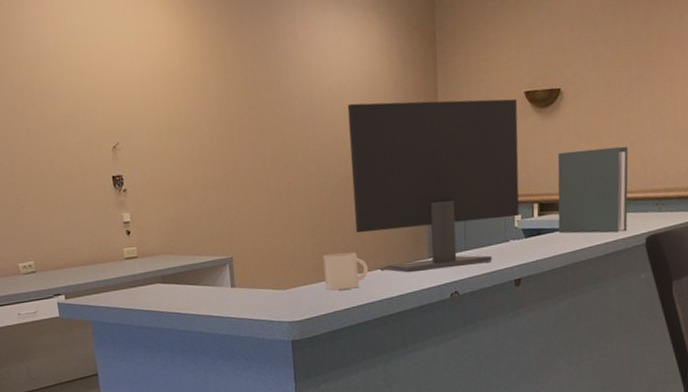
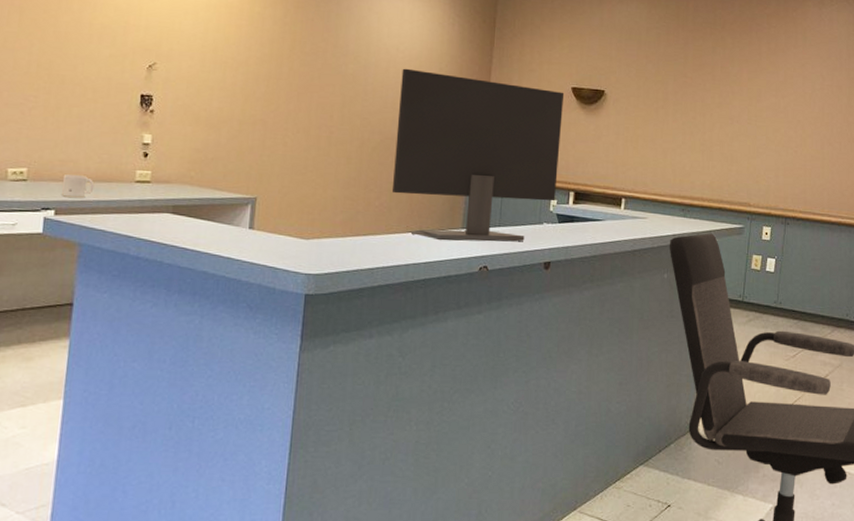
mug: none [64,260,92,283] -> present [61,174,95,199]
mug: present [323,252,369,291] -> none [351,209,400,249]
binder: present [557,146,629,234] -> none [591,148,661,231]

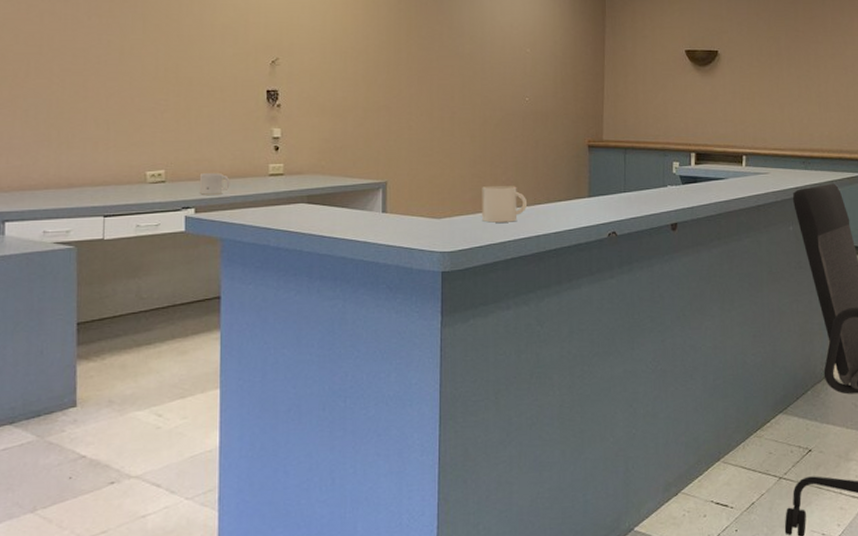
mug: none [351,209,400,249] -> present [482,185,528,223]
computer monitor: present [391,68,565,242] -> none [517,44,679,210]

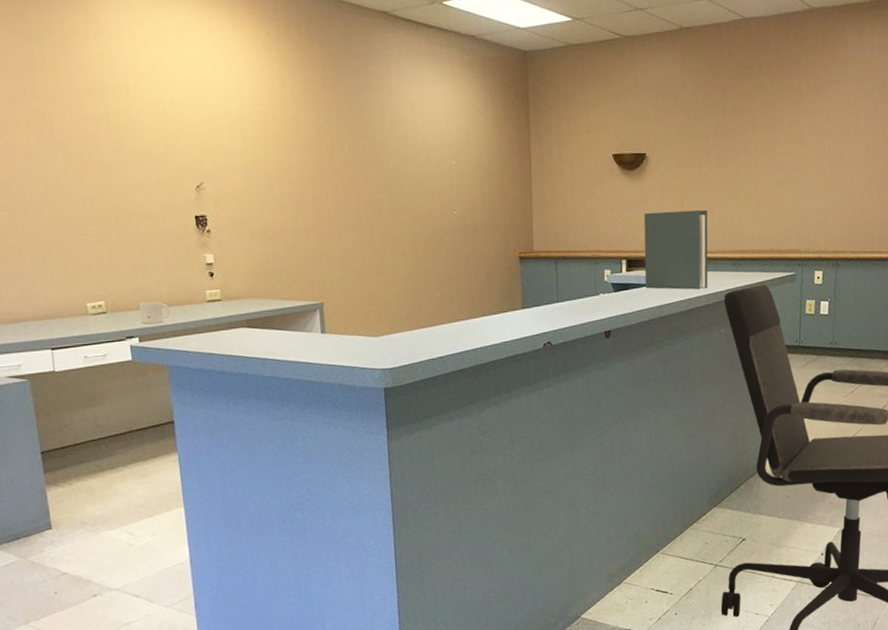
mug: present [482,185,528,223] -> none [417,300,463,339]
binder: none [713,107,778,186] -> present [643,209,708,290]

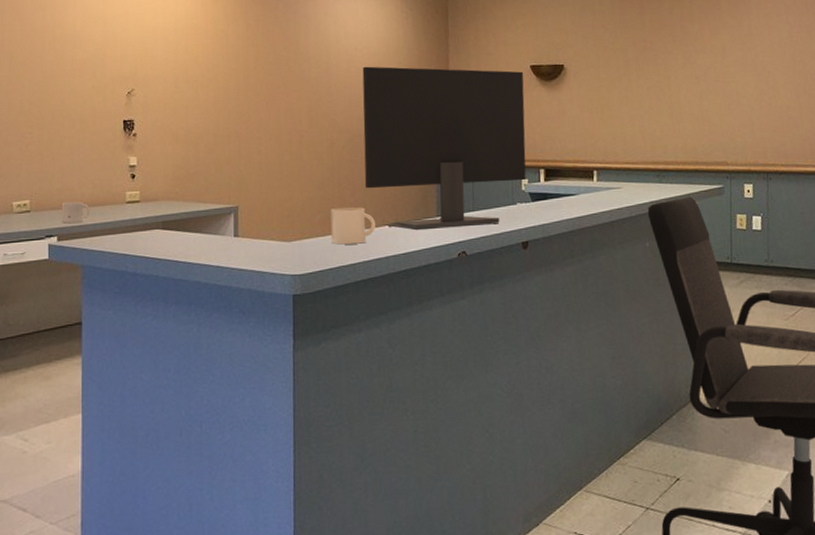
mug: none [417,300,463,339] -> present [330,206,376,245]
computer monitor: none [442,156,609,323] -> present [362,66,526,231]
binder: present [643,209,708,290] -> none [562,120,631,201]

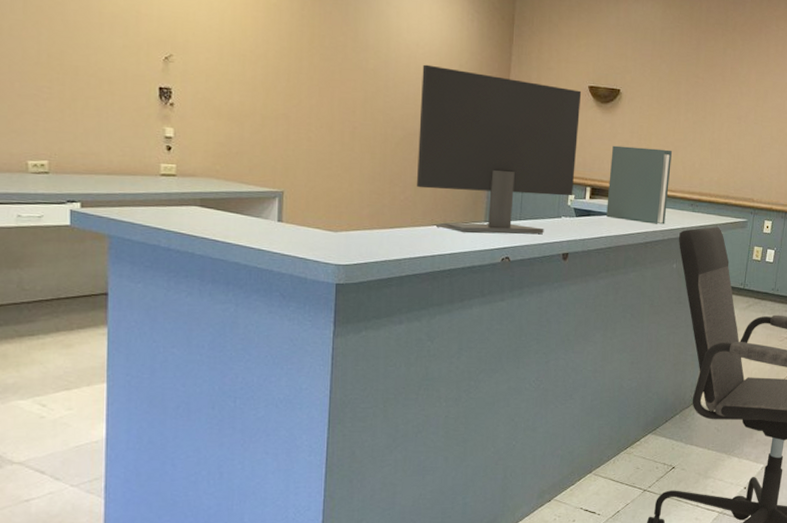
mug: present [61,202,90,225] -> none [85,167,119,192]
mug: present [330,206,376,245] -> none [379,203,425,241]
binder: none [562,120,631,201] -> present [606,145,673,225]

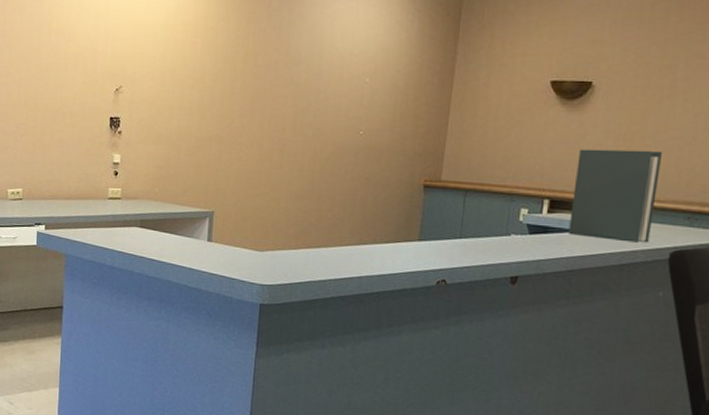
computer monitor: present [416,64,582,234] -> none [344,73,542,255]

